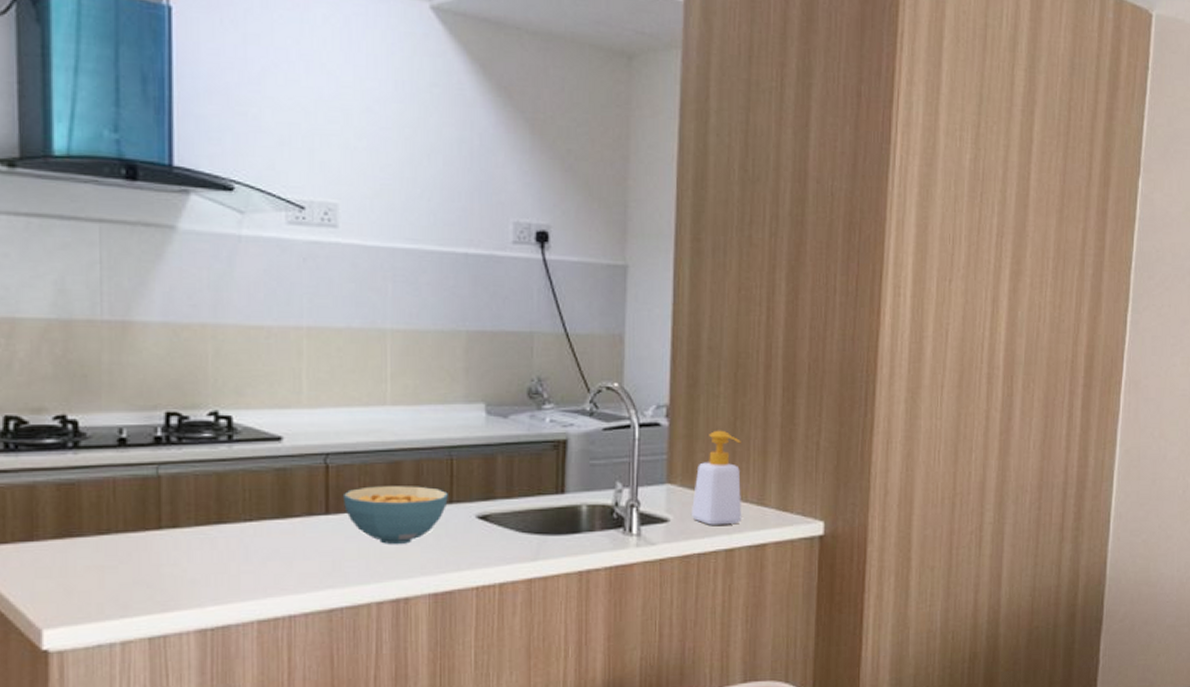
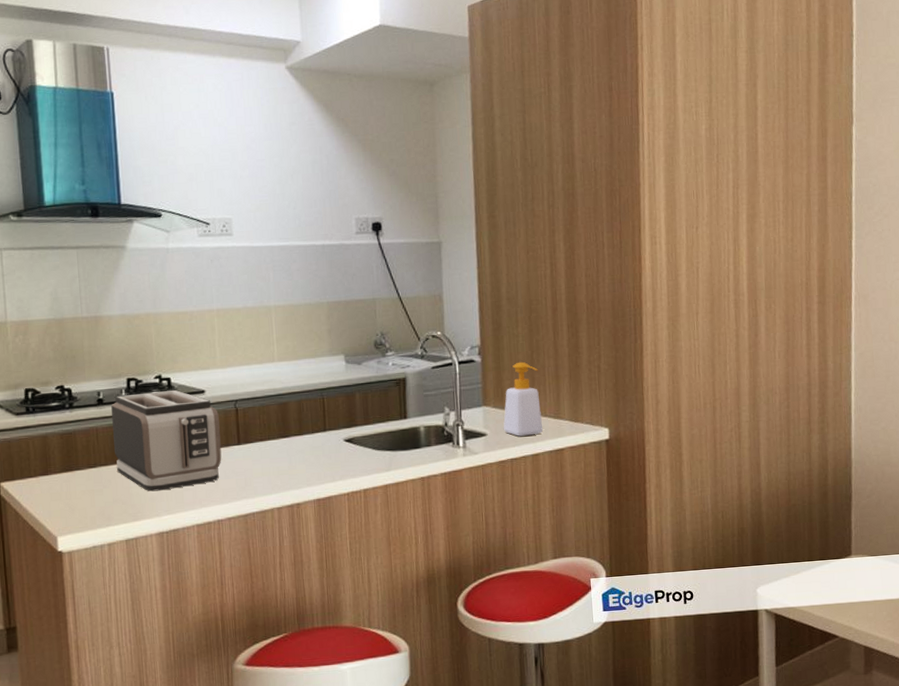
toaster: none [138,433,301,572] -> present [111,389,222,492]
cereal bowl: present [342,486,448,545] -> none [249,420,323,465]

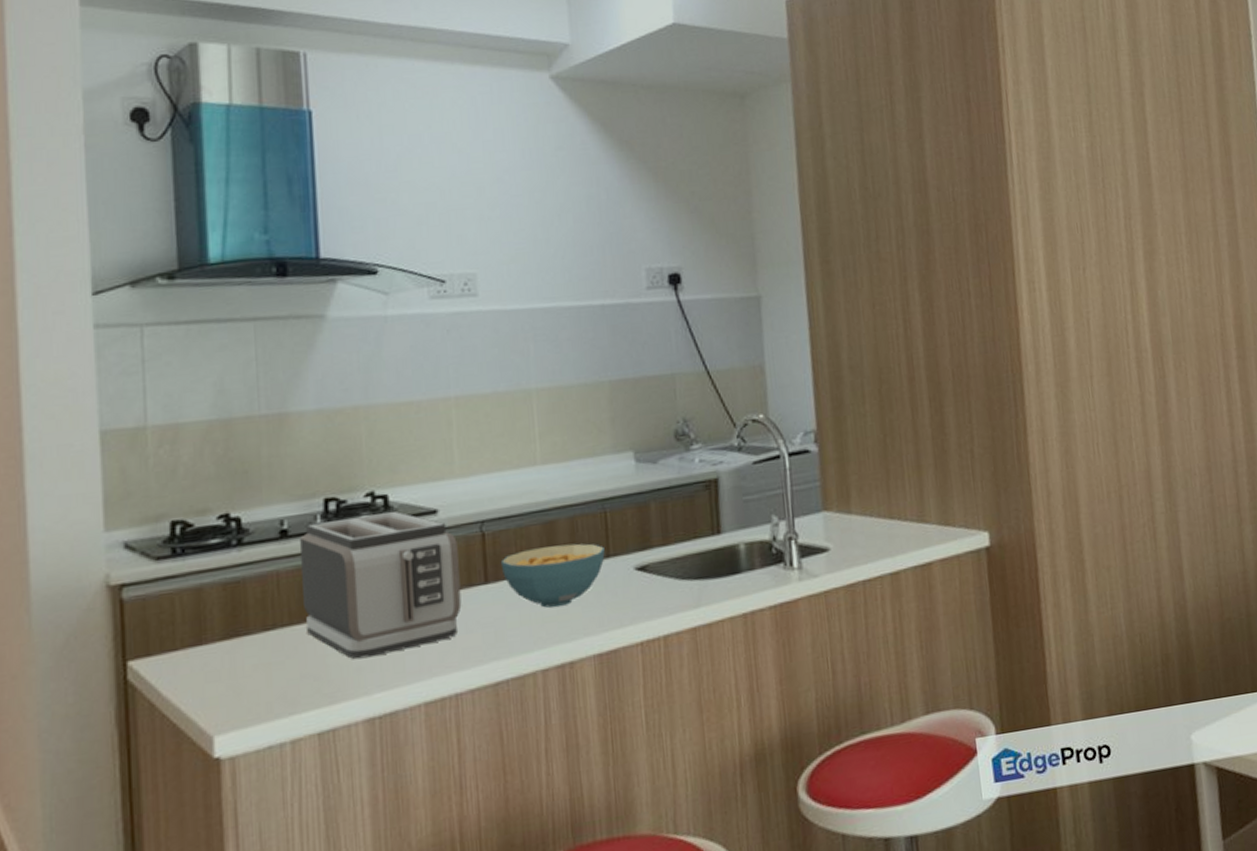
cereal bowl: none [249,420,323,465] -> present [500,543,605,608]
soap bottle: present [503,361,543,436] -> none [851,449,904,550]

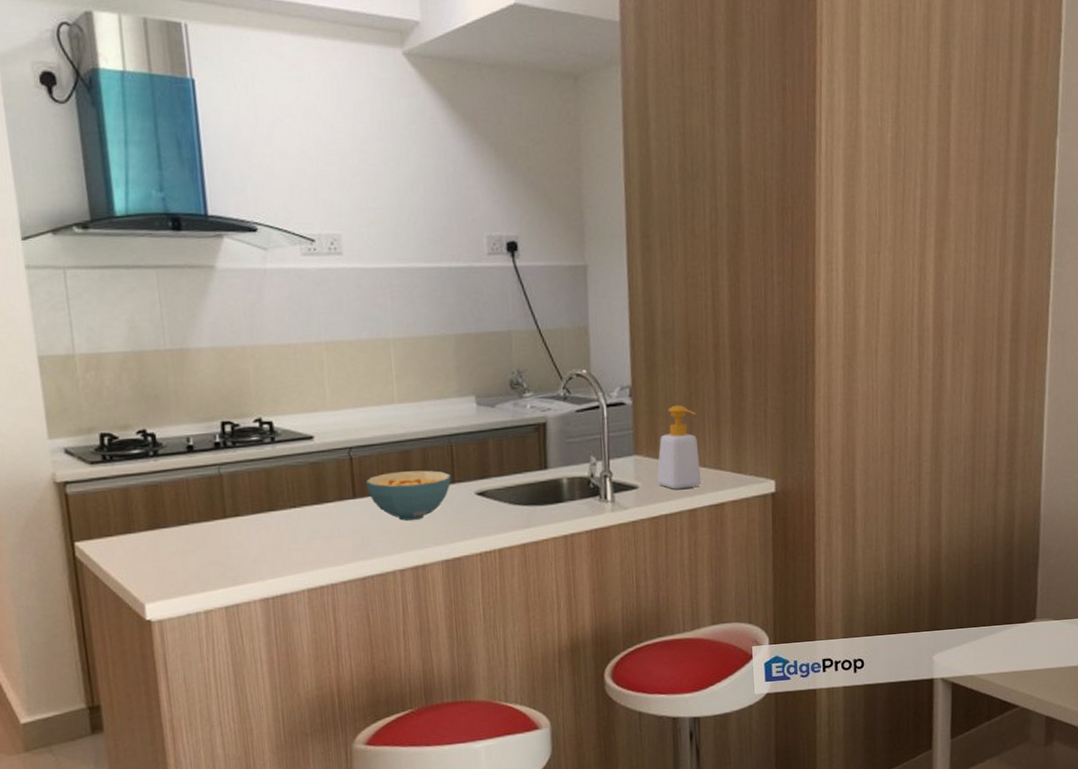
toaster: present [300,510,462,659] -> none [203,435,335,552]
soap bottle: none [851,449,904,550] -> present [656,404,702,489]

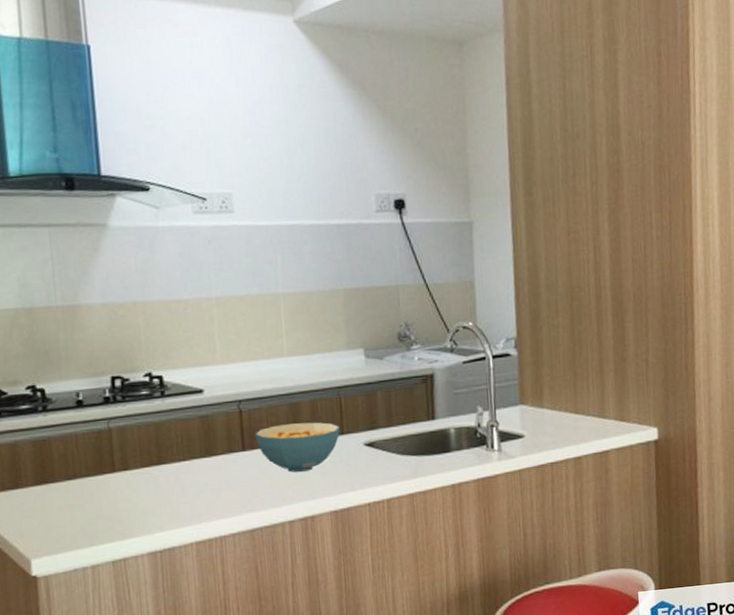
soap bottle: present [656,404,702,489] -> none [542,355,587,438]

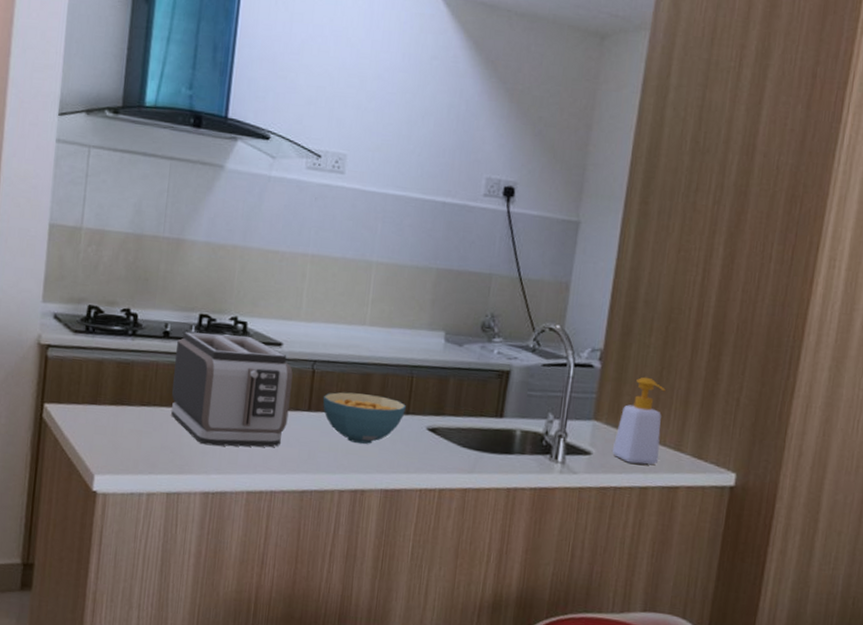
toaster: none [93,389,224,506] -> present [171,331,293,448]
soap bottle: none [542,355,587,438] -> present [611,377,666,465]

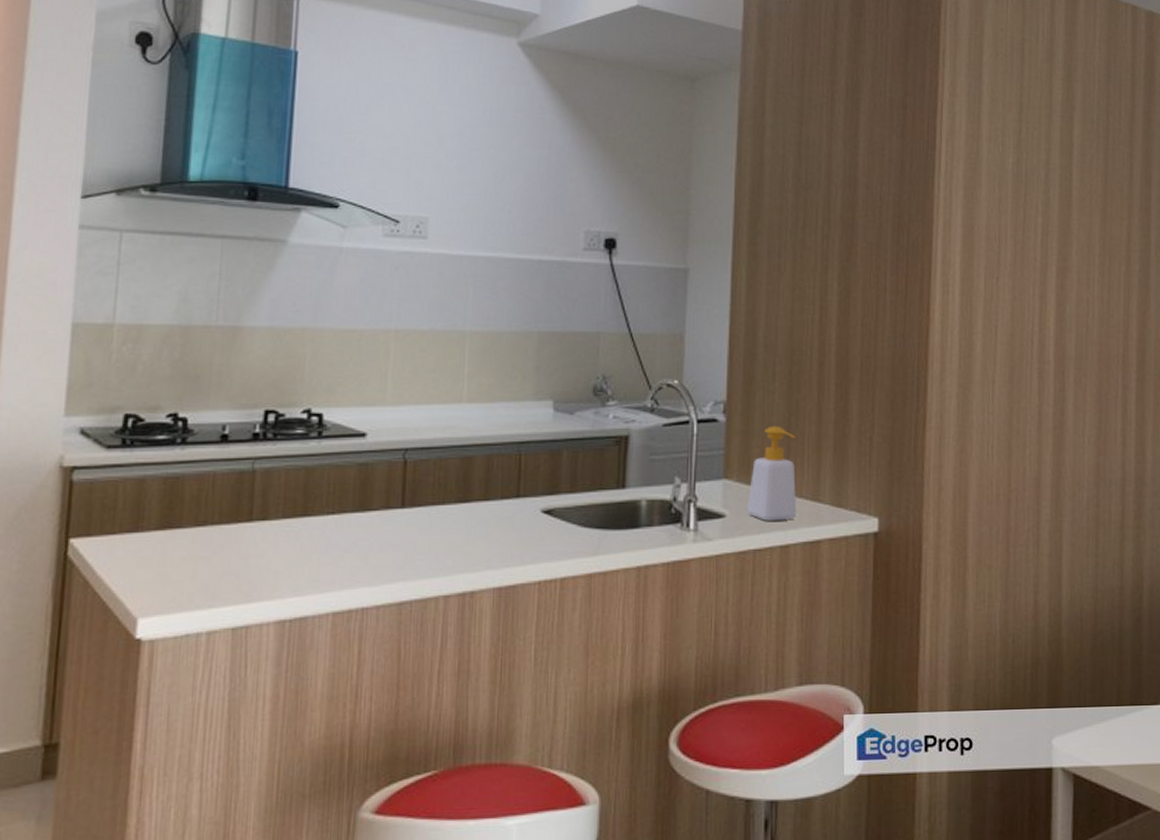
toaster: present [171,331,293,448] -> none [233,429,381,564]
cereal bowl: present [322,392,406,444] -> none [418,480,515,539]

